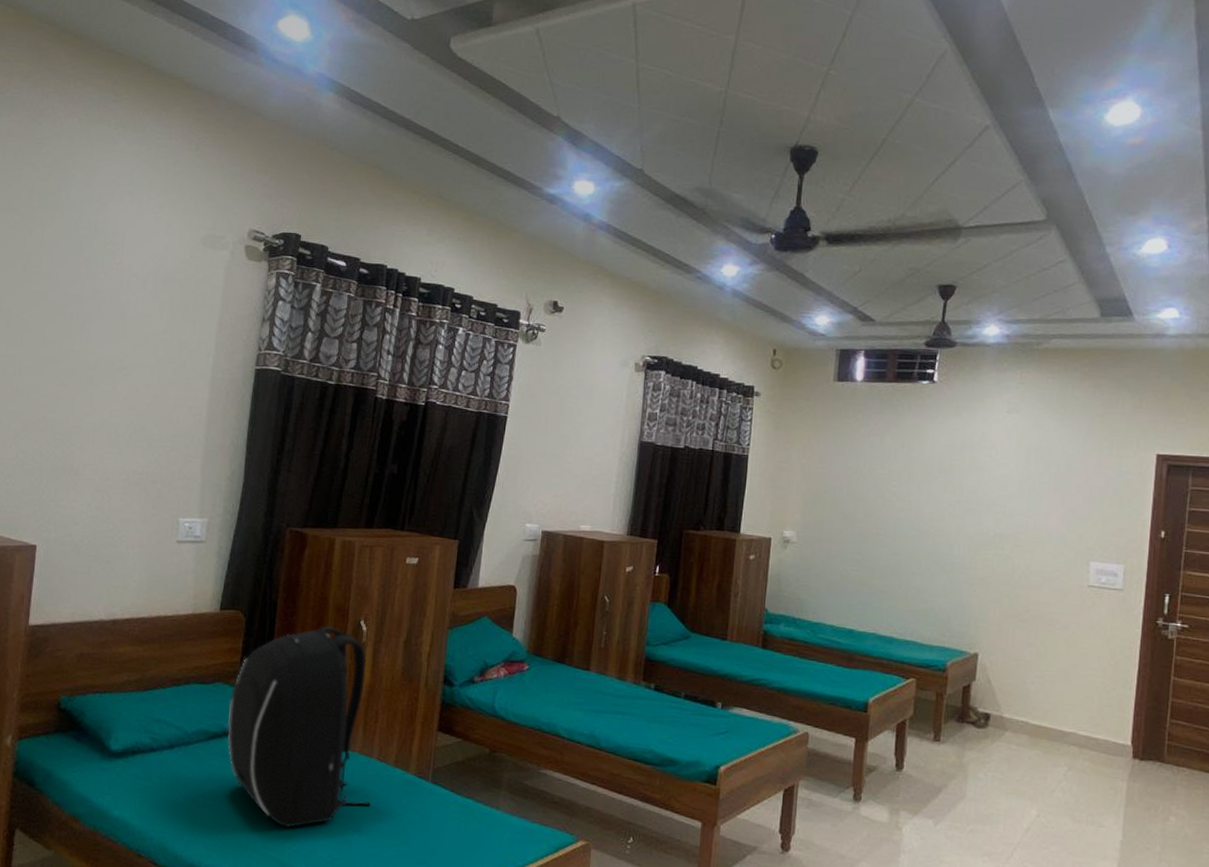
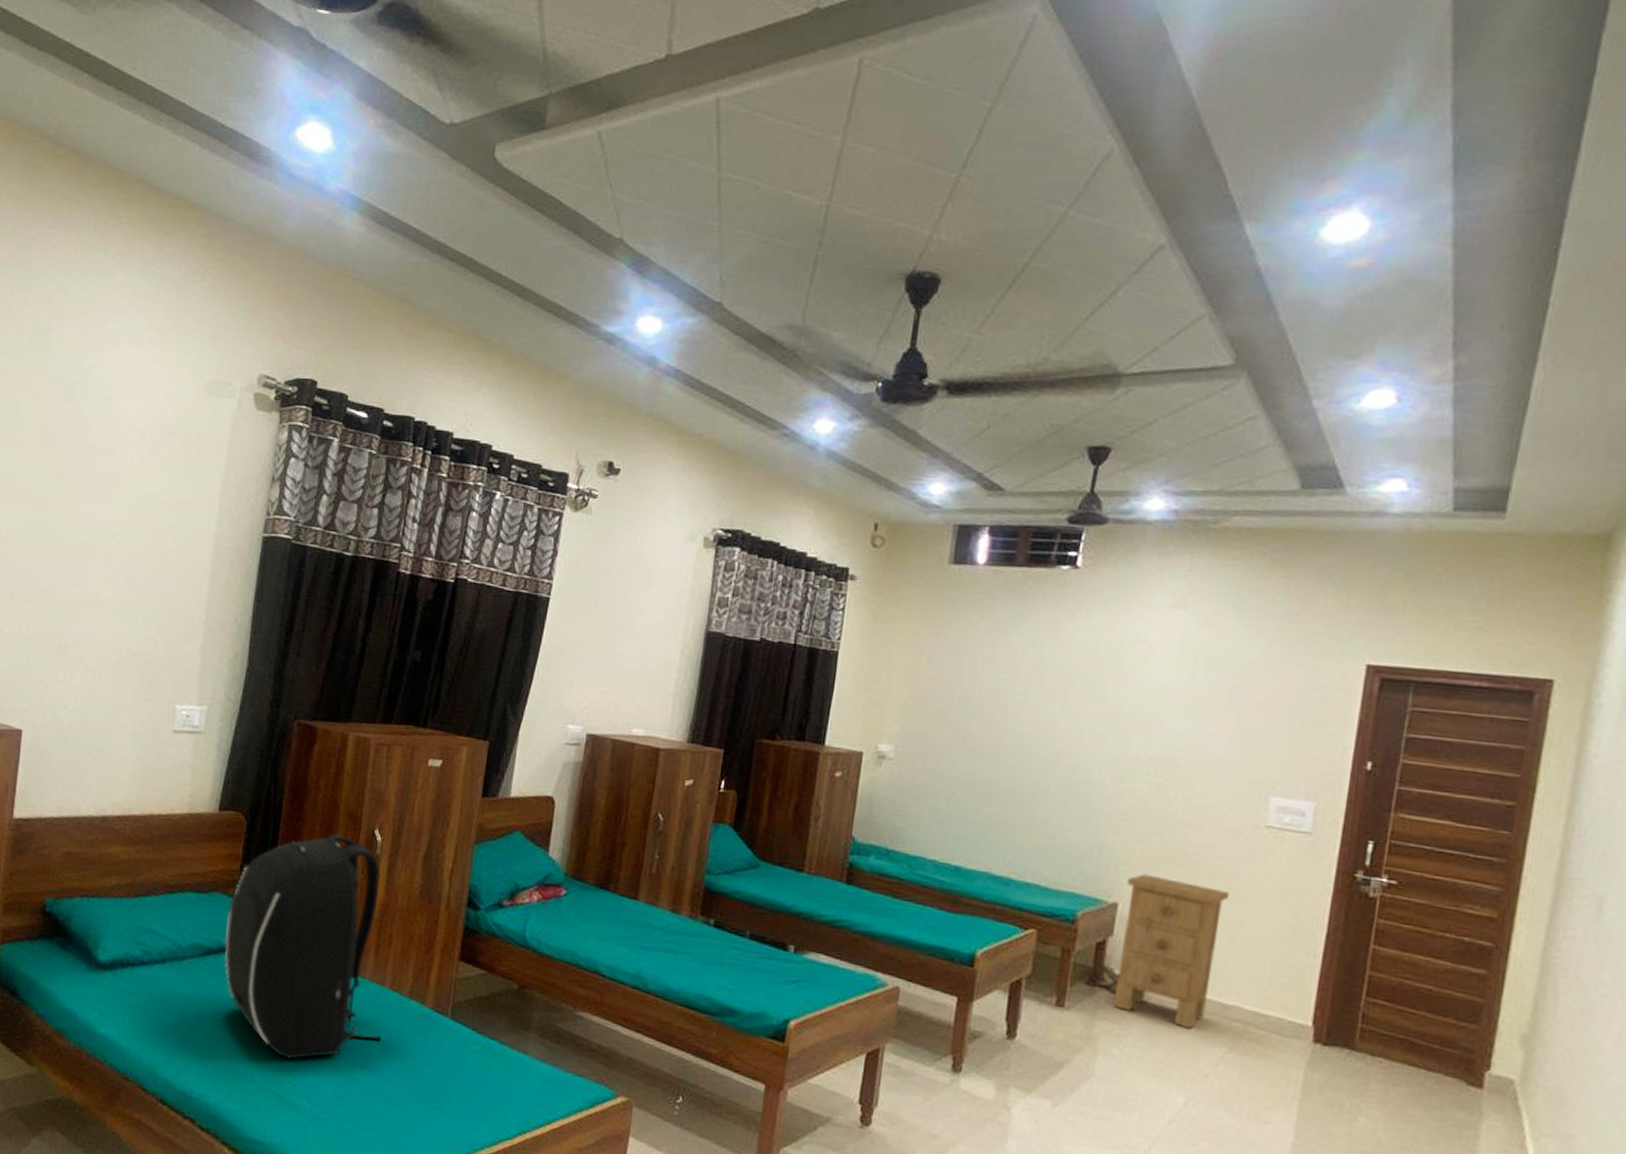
nightstand: none [979,628,1063,754] -> present [1114,874,1229,1030]

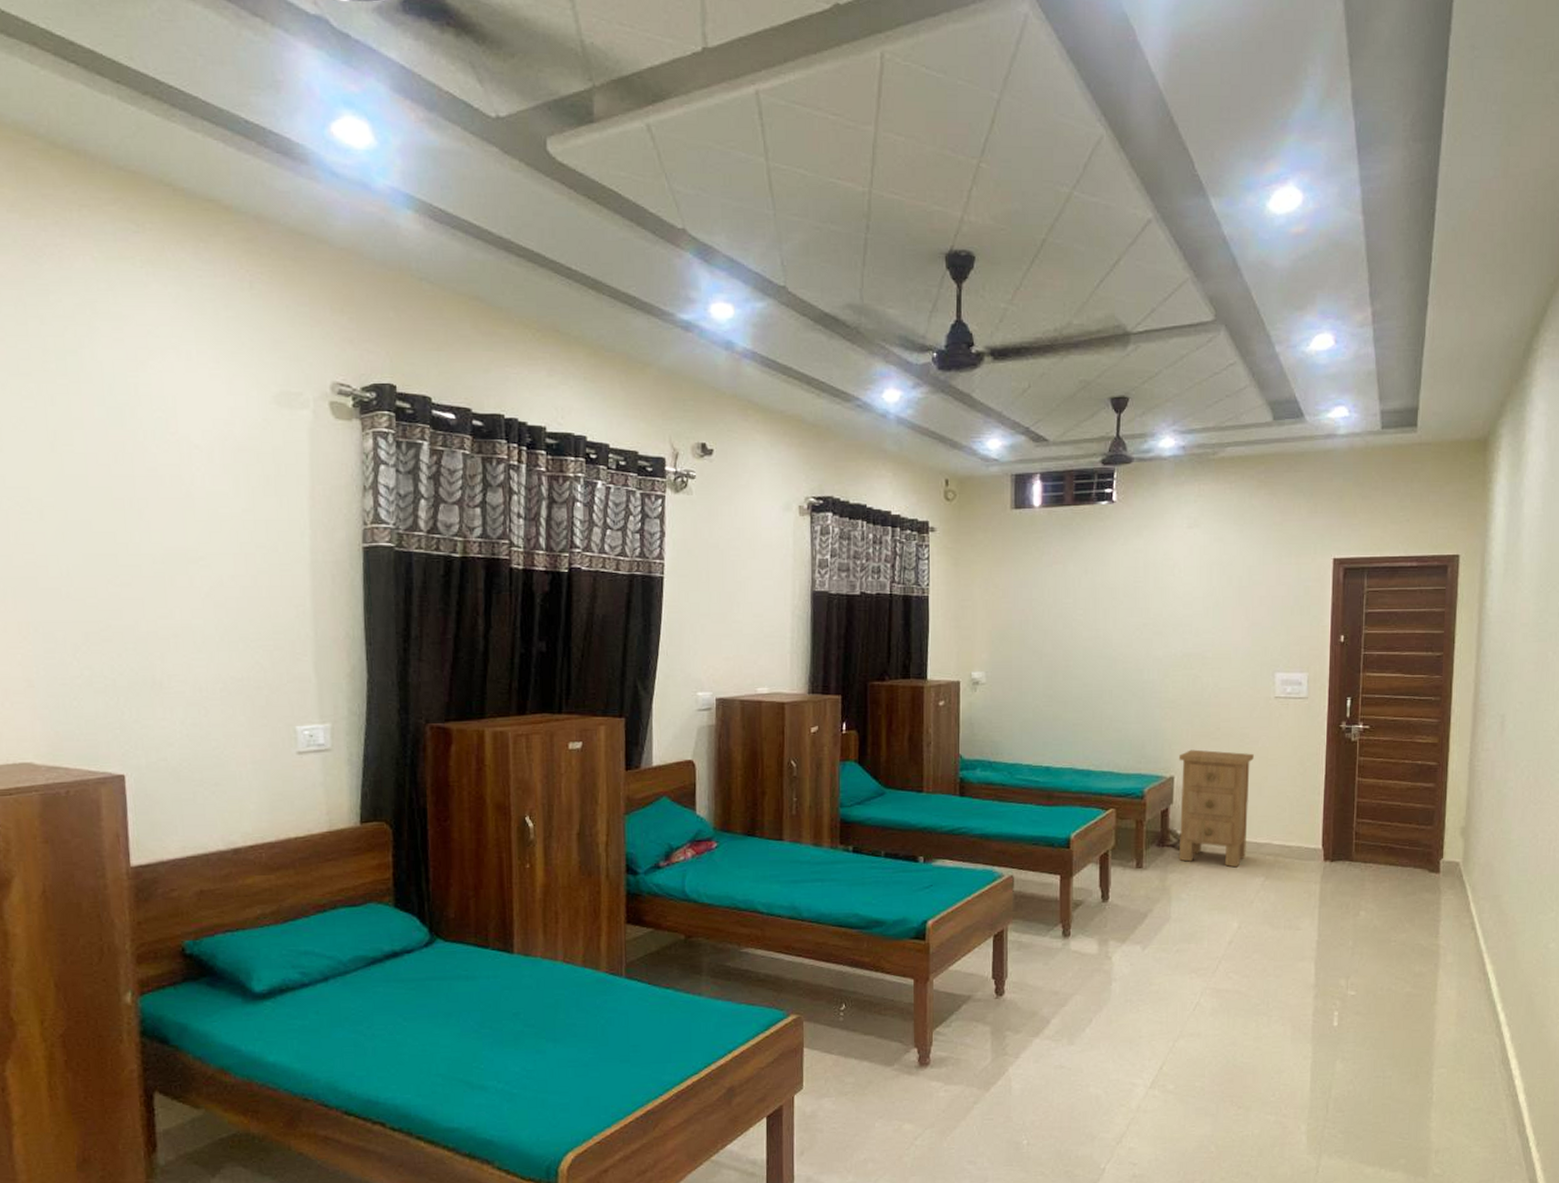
backpack: present [225,833,382,1059] -> none [387,826,563,1046]

